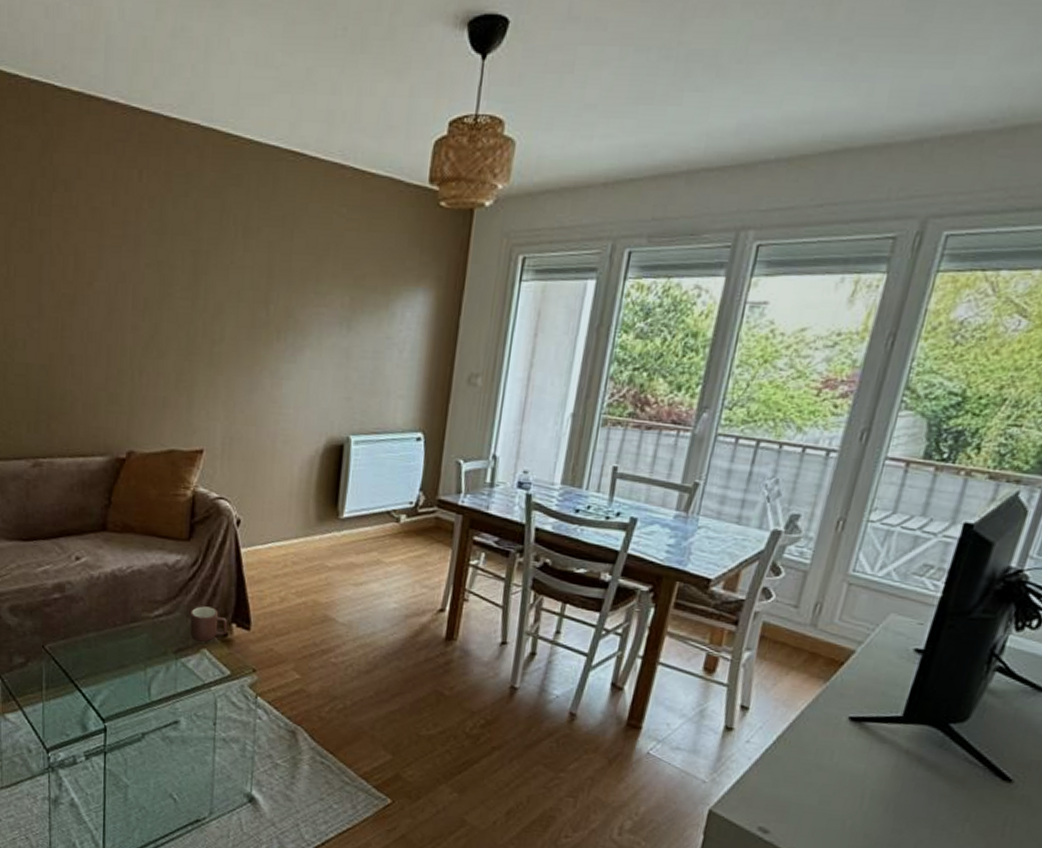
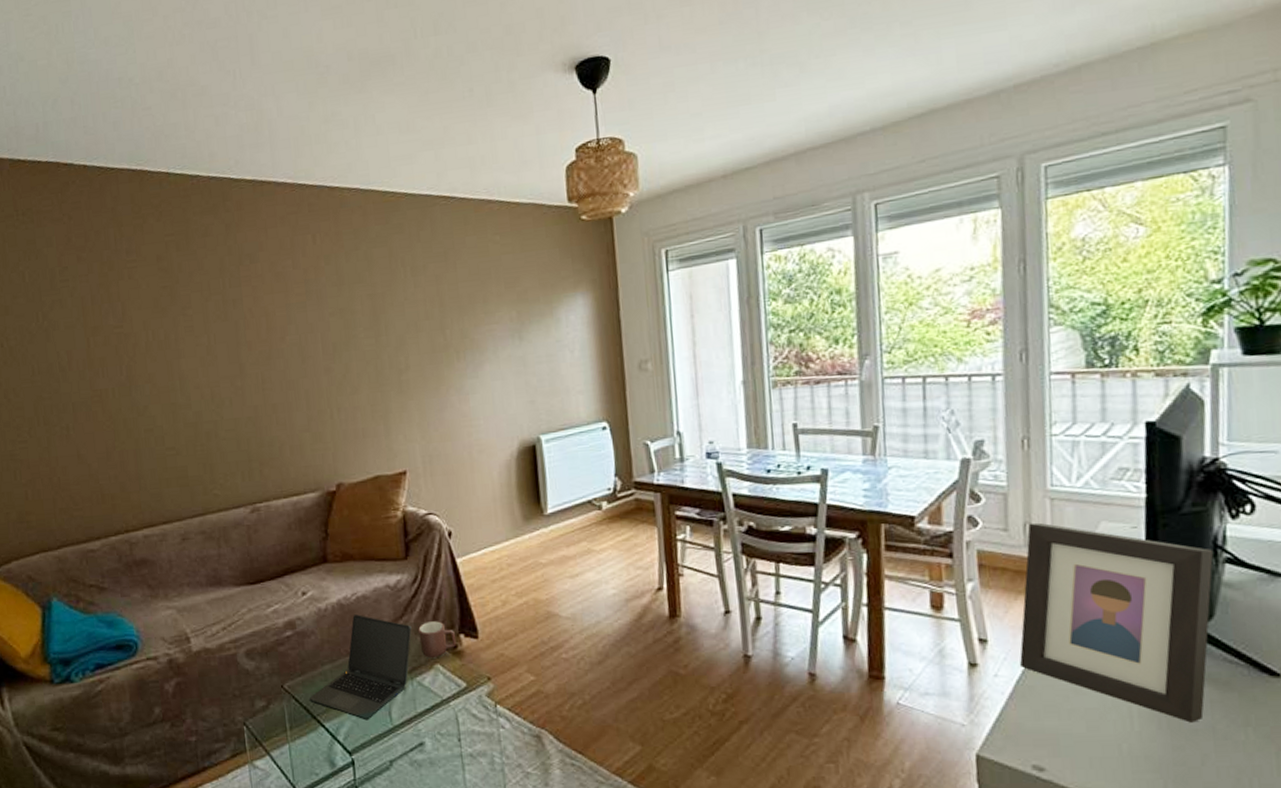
laptop: none [69,588,184,692] -> present [309,614,412,721]
picture frame: none [772,604,988,811] -> present [1019,522,1213,723]

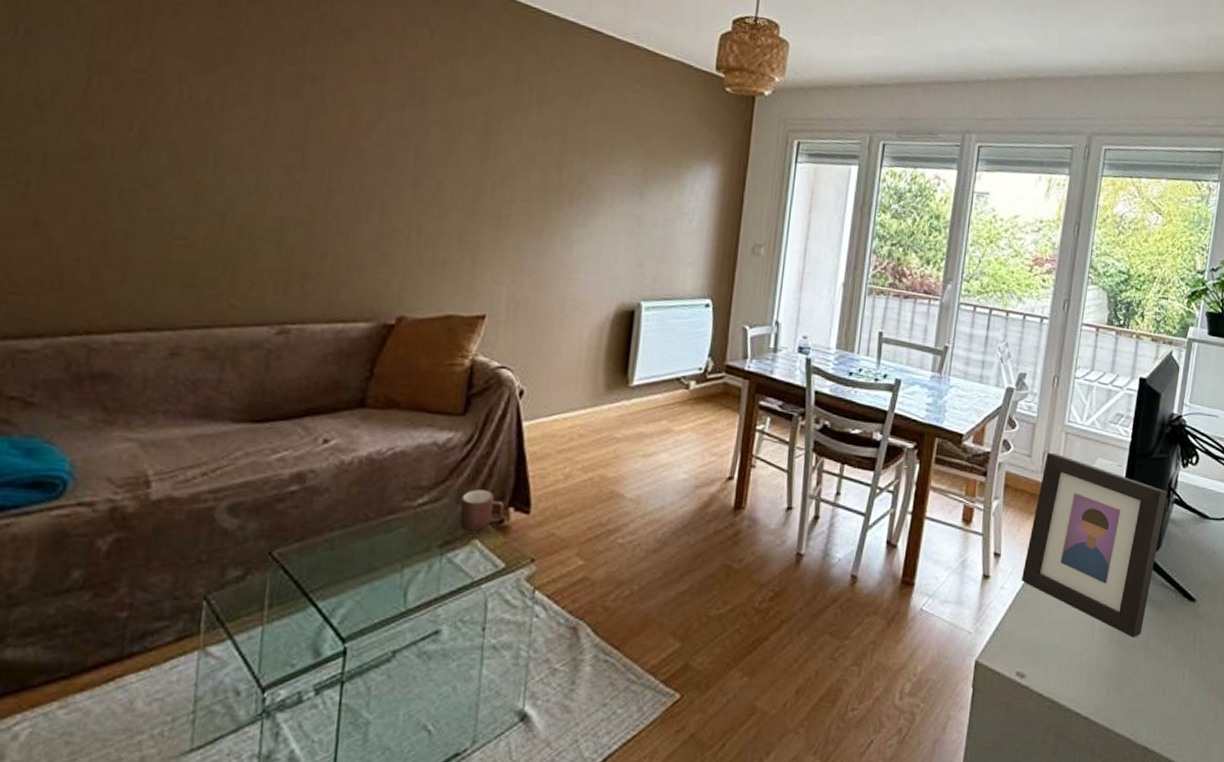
laptop: present [309,614,412,721] -> none [303,473,454,601]

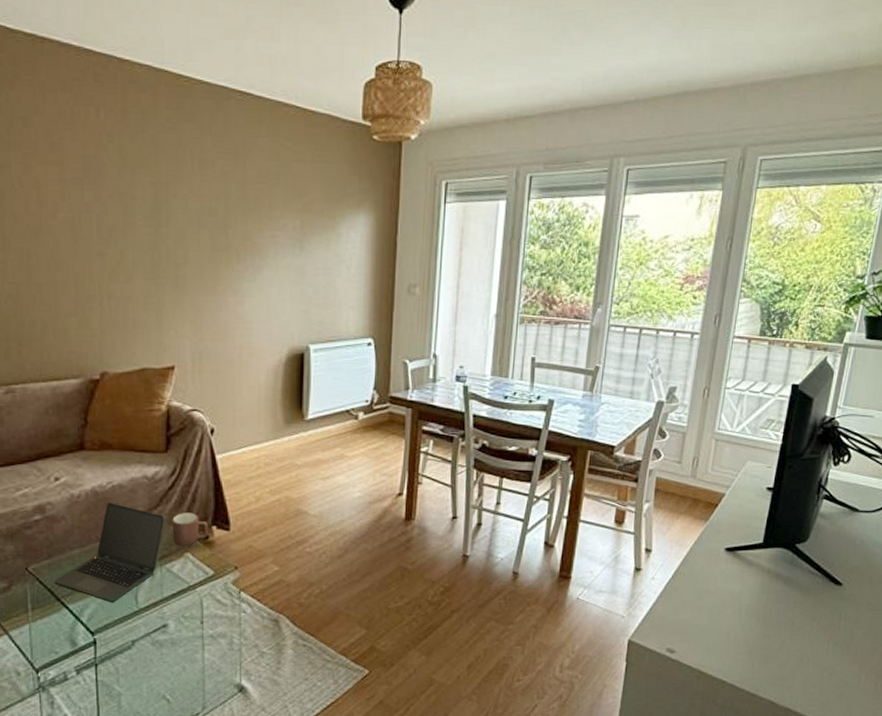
laptop: none [303,473,454,601] -> present [54,503,165,603]
picture frame: present [1020,452,1167,638] -> none [671,458,817,618]

